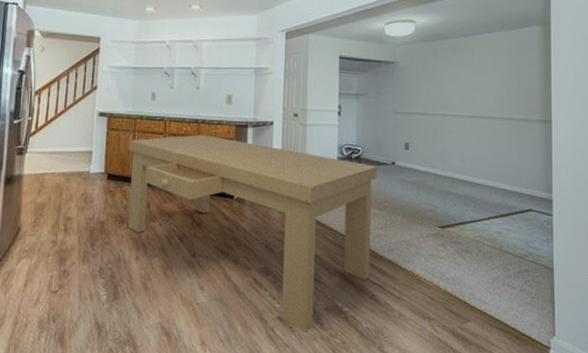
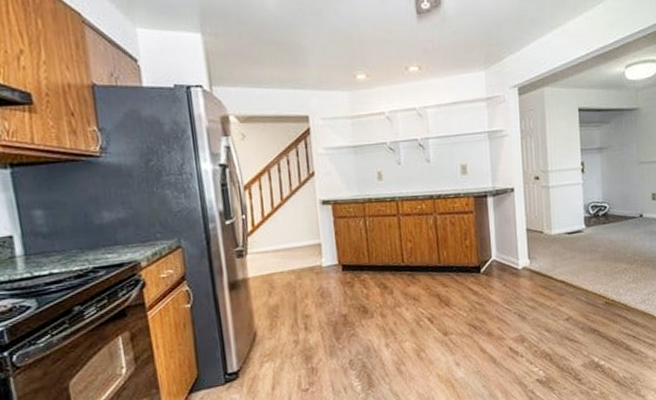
dining table: present [128,134,377,332] -> none [360,210,625,390]

